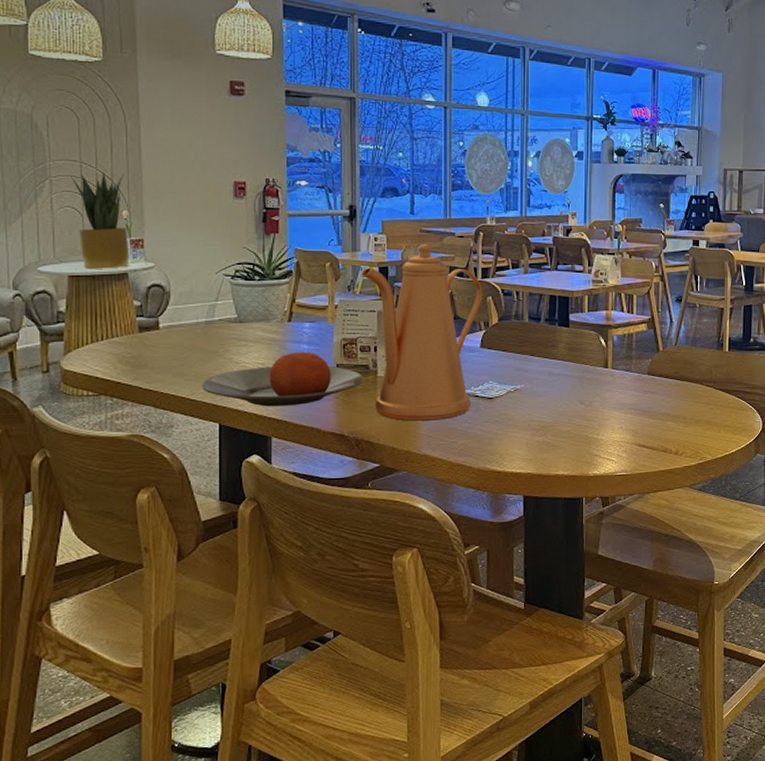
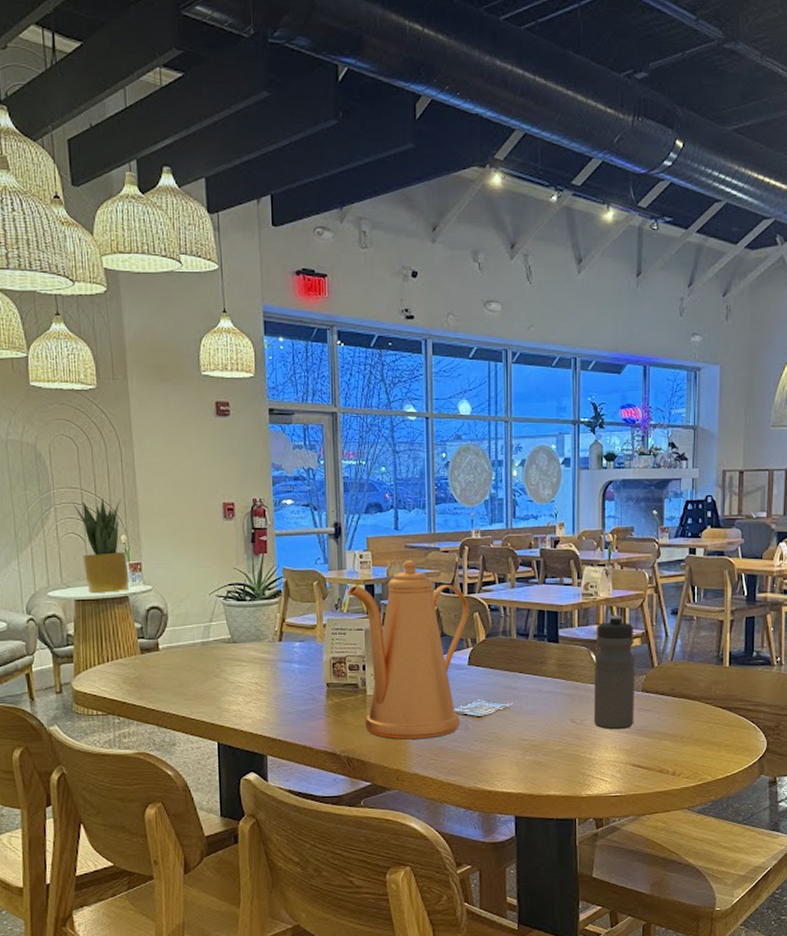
plate: present [202,351,365,407] -> none [200,671,354,726]
water bottle: none [601,302,642,410] -> present [593,615,635,729]

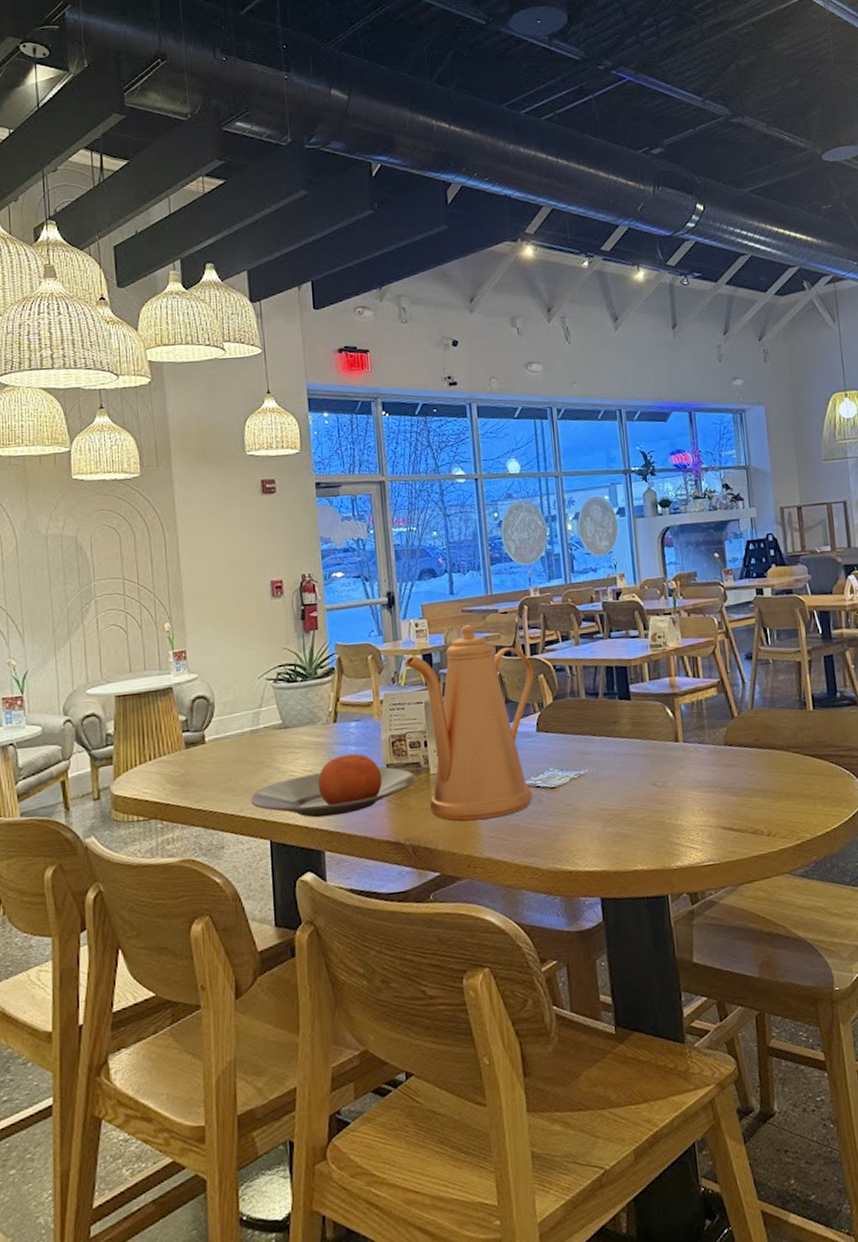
planter: present [71,495,130,593] -> none [113,583,174,687]
plate: none [200,671,354,726] -> present [250,753,417,818]
water bottle: present [593,615,635,729] -> none [669,665,720,790]

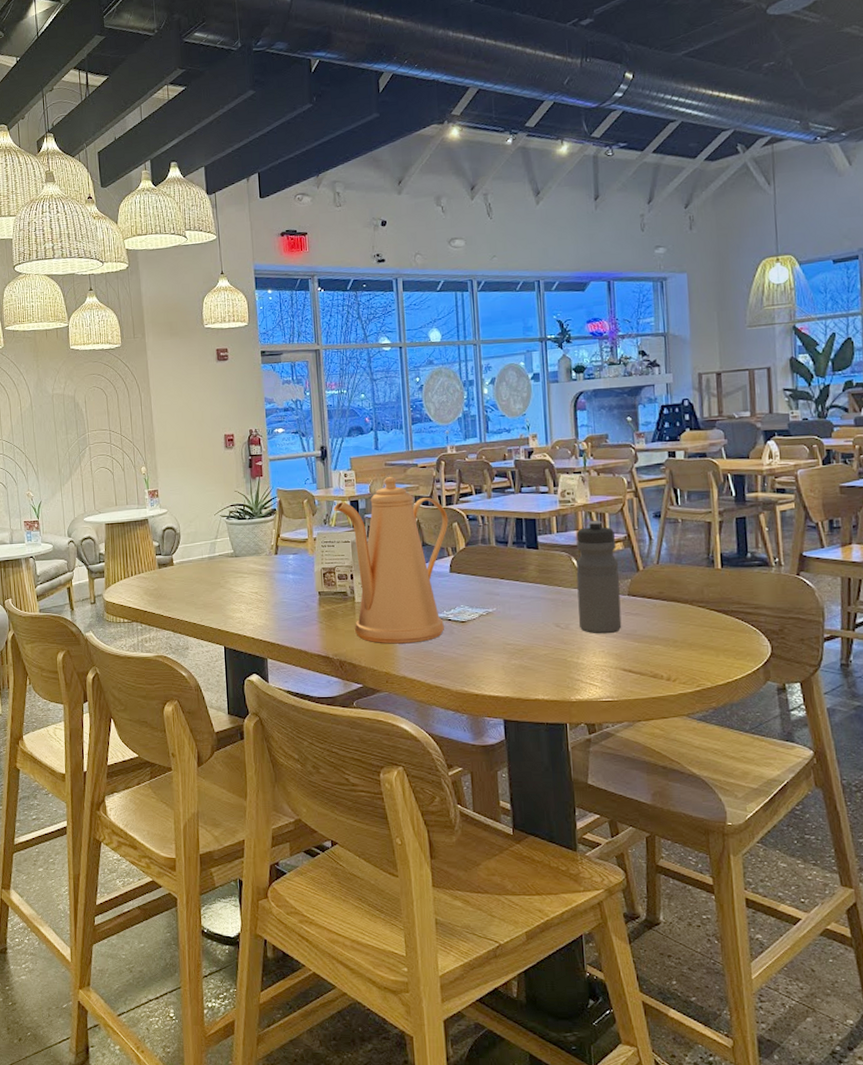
plate: present [250,753,417,818] -> none [208,581,344,631]
water bottle: none [669,665,720,790] -> present [575,521,622,633]

